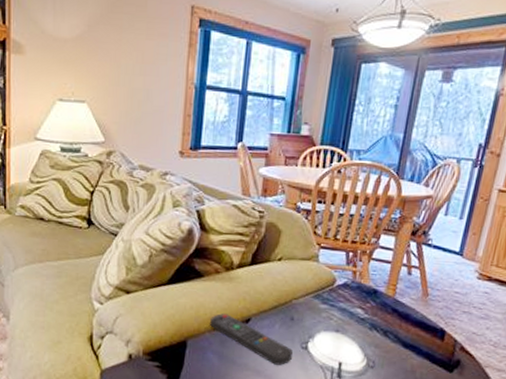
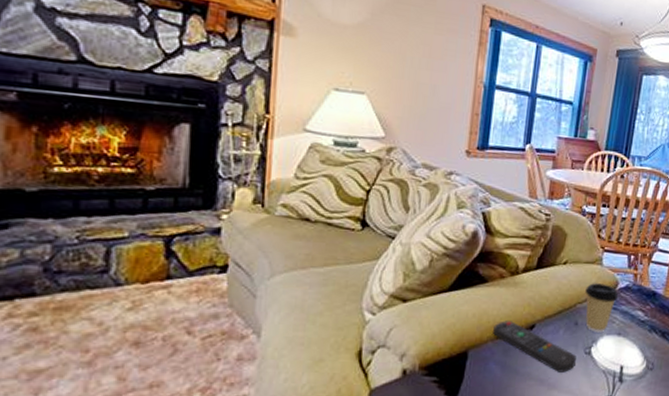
coffee cup: none [301,279,336,329] -> present [585,283,619,333]

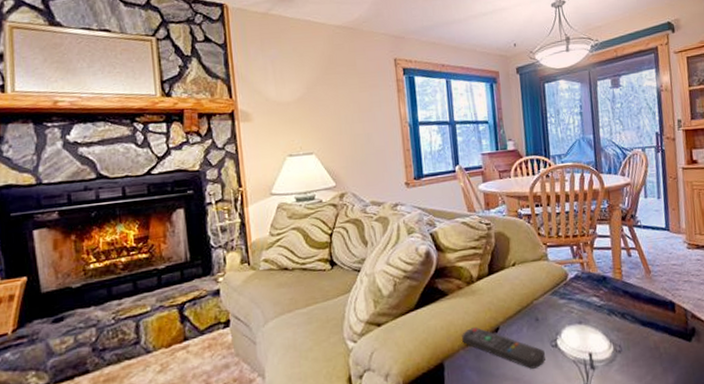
coffee cup: present [585,283,619,333] -> none [538,277,571,325]

